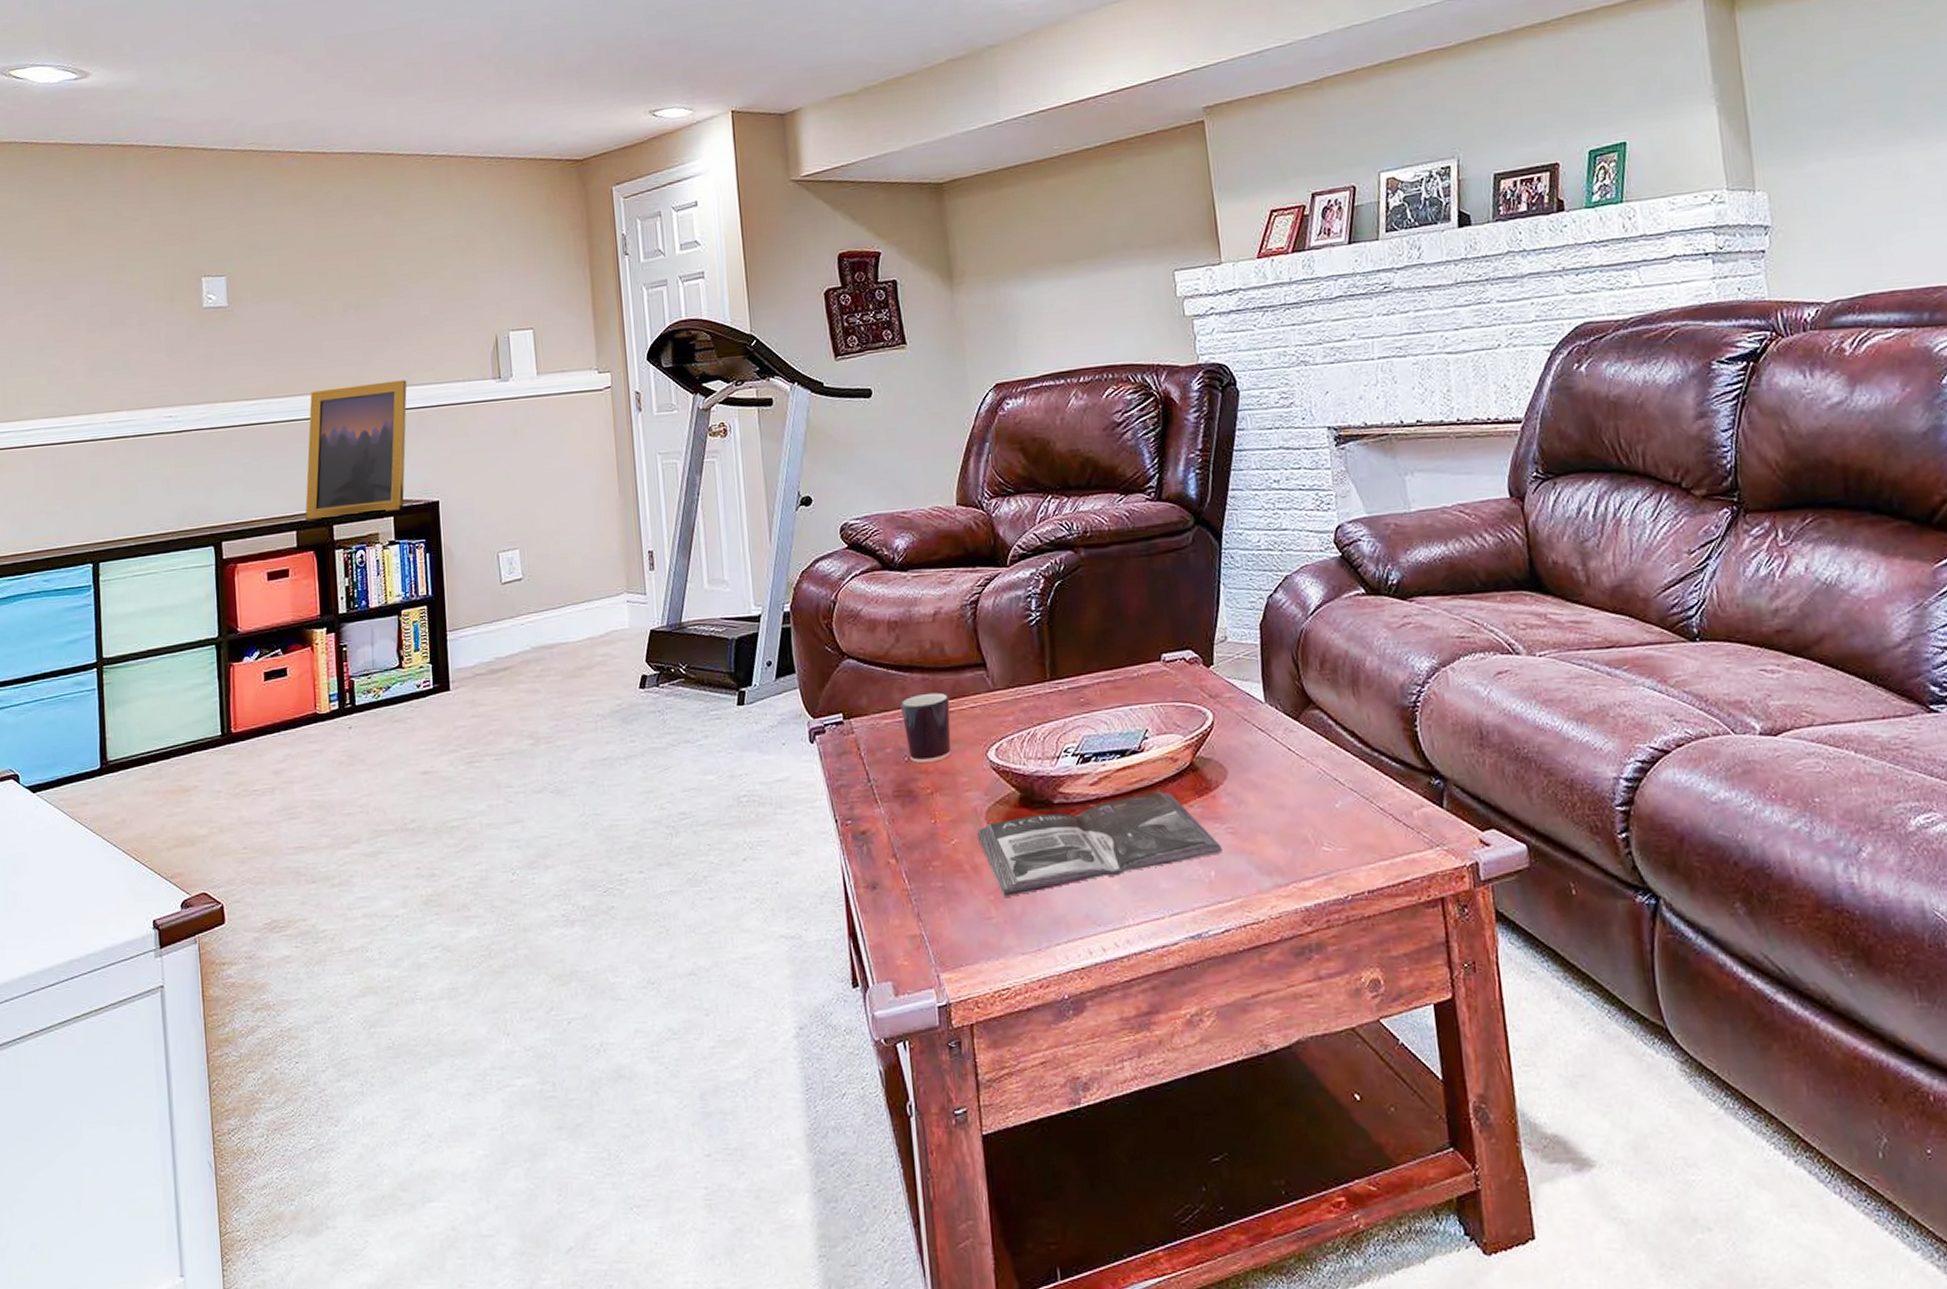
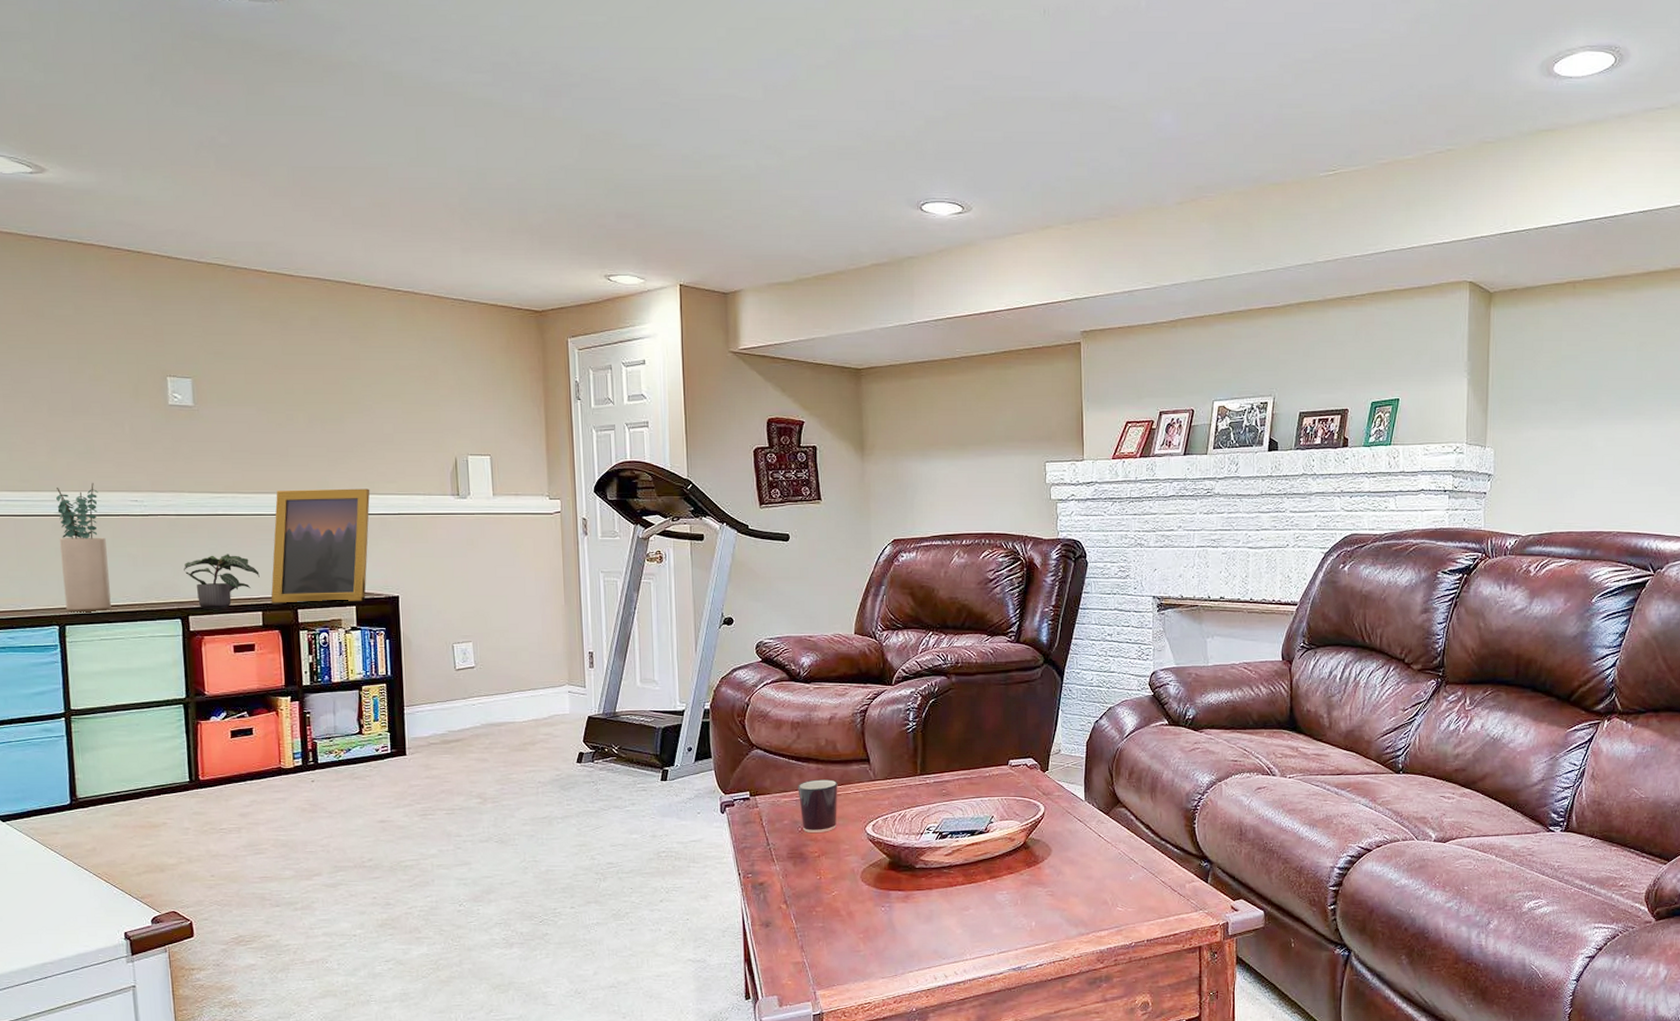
vase: none [93,401,145,549] -> present [56,483,112,614]
potted plant: none [217,467,294,533] -> present [184,554,260,609]
magazine: present [976,791,1223,897] -> none [853,862,1042,936]

